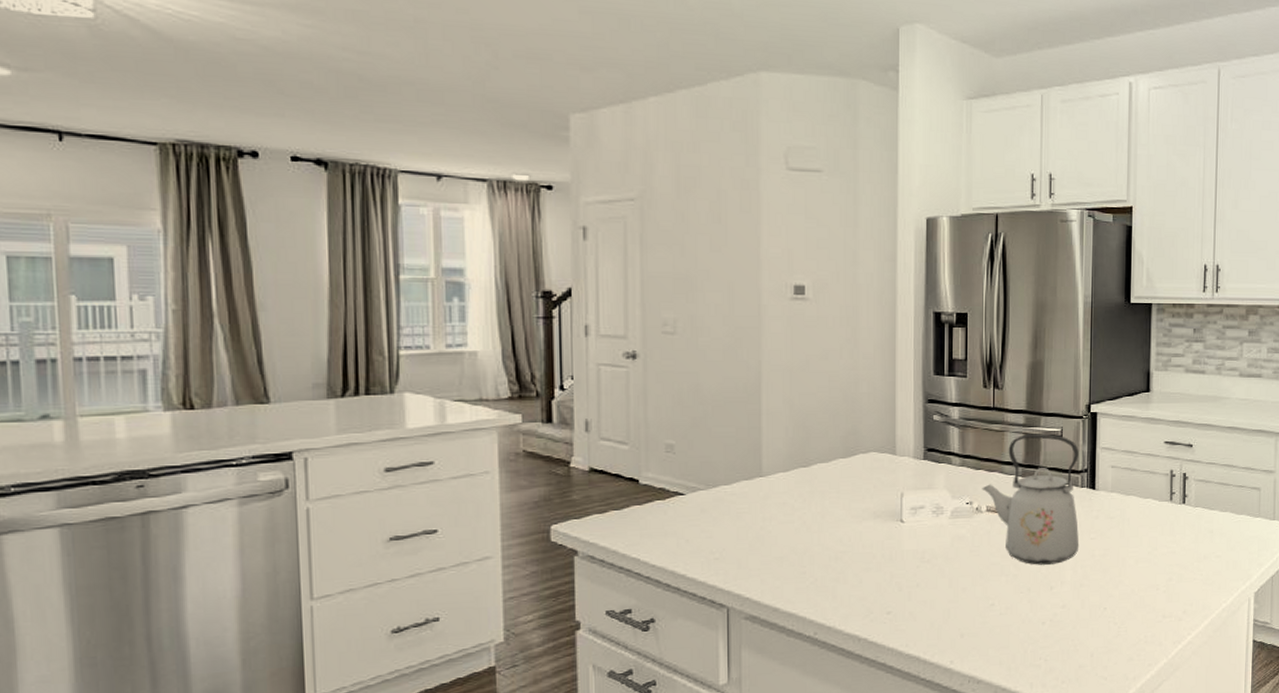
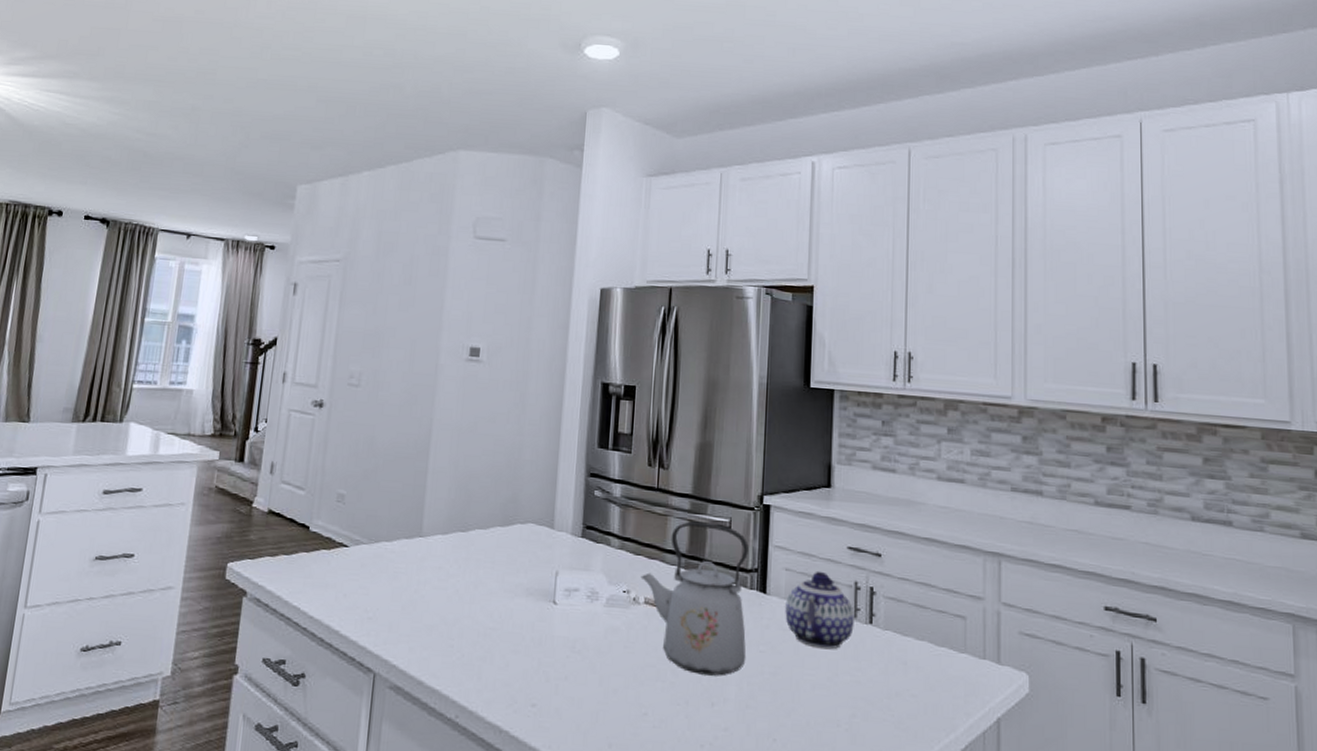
teapot: none [1112,465,1170,530] -> present [785,571,854,650]

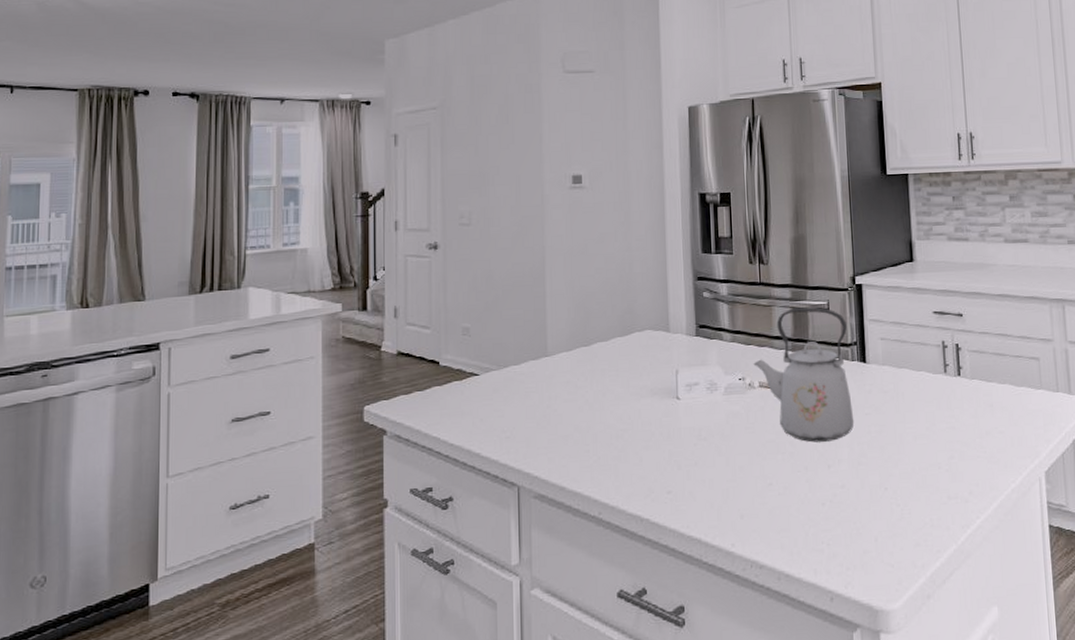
teapot: present [785,571,854,650] -> none [884,336,945,404]

